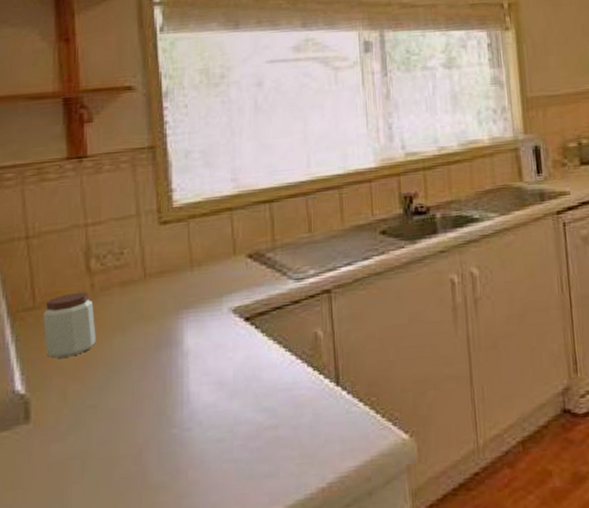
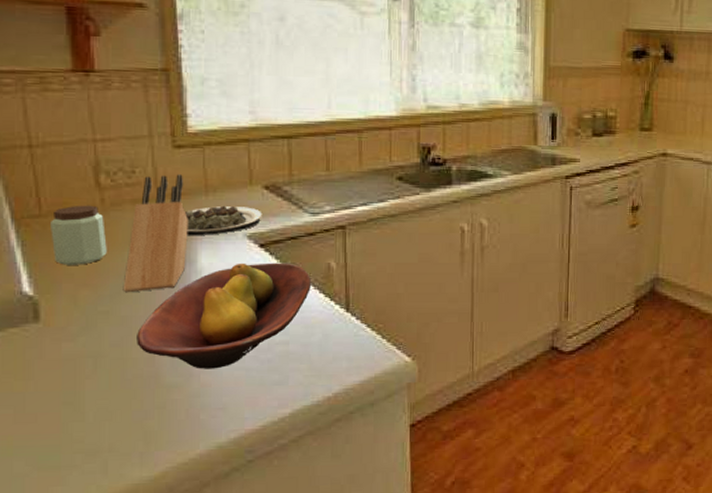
knife block: none [111,251,174,384] -> present [123,174,188,293]
fruit bowl: none [124,335,298,465] -> present [137,263,311,369]
plate: none [170,278,247,315] -> present [184,205,262,235]

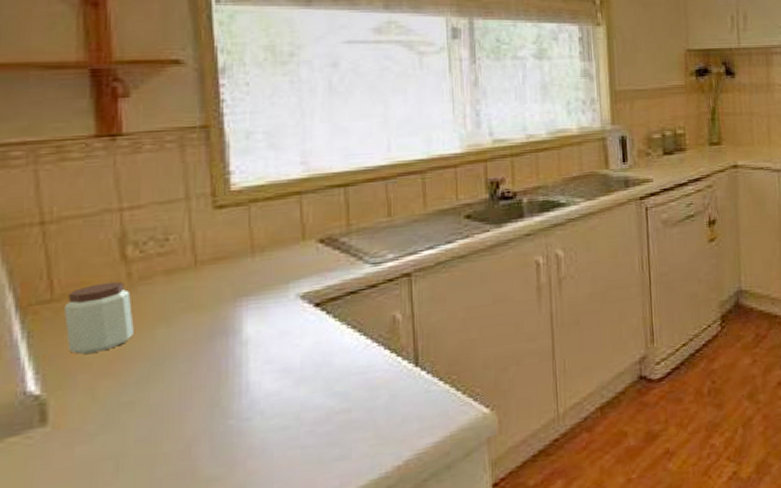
knife block: present [123,174,188,293] -> none [152,237,231,378]
fruit bowl: present [137,263,311,369] -> none [169,320,374,455]
plate: present [184,205,262,235] -> none [226,264,317,303]

